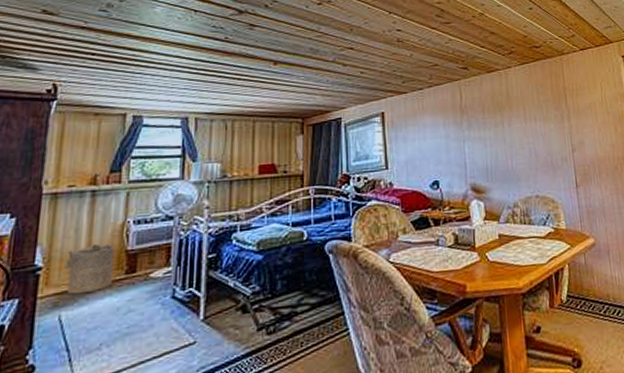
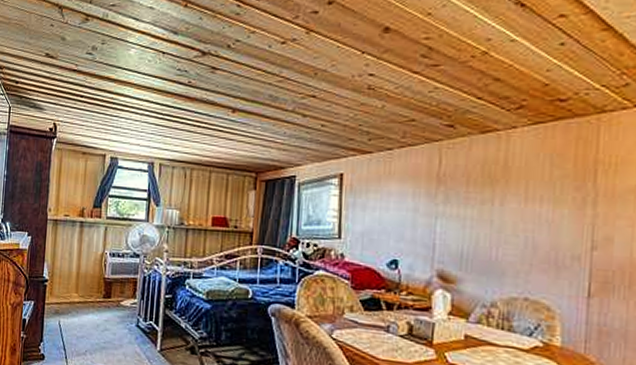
laundry hamper: present [65,243,116,295] -> none [63,268,97,308]

